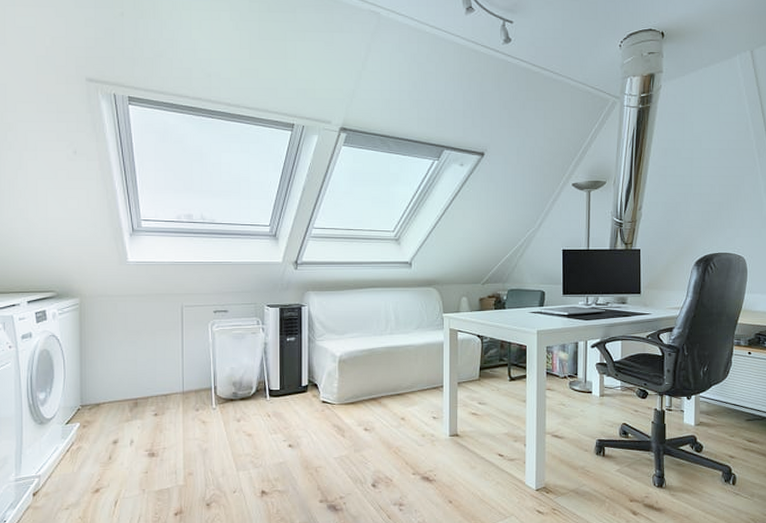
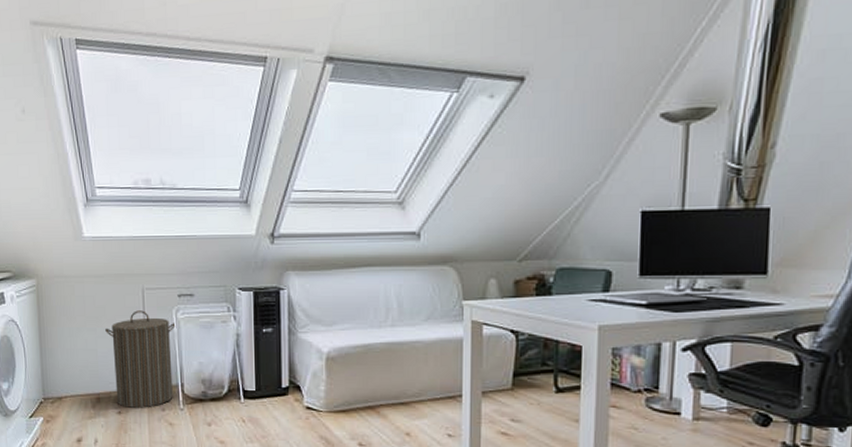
laundry hamper: none [145,325,211,410] -> present [105,310,176,408]

